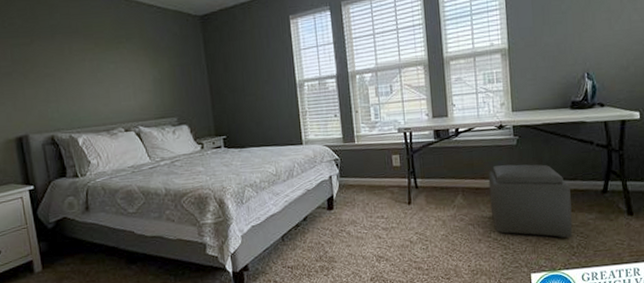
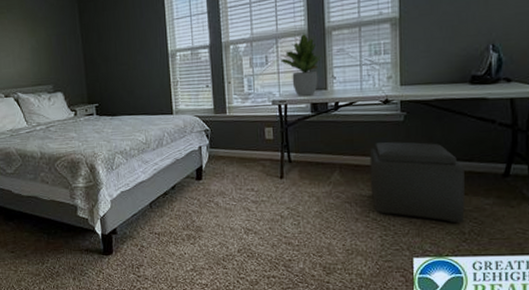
potted plant: none [404,64,443,124] -> present [280,34,323,96]

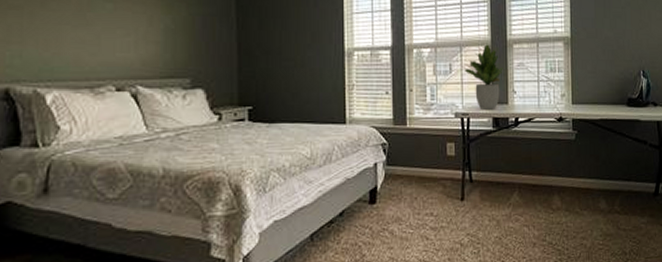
ottoman: present [369,141,465,223] -> none [546,160,626,243]

